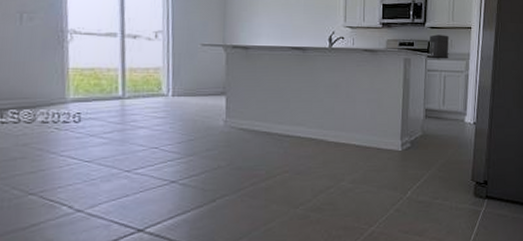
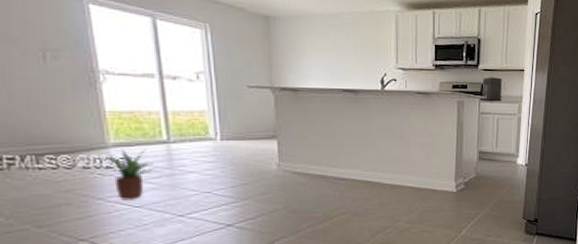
potted plant: none [58,105,112,155] -> present [100,150,160,201]

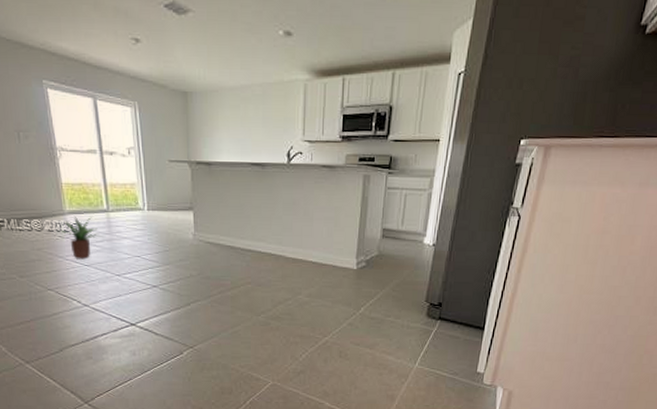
coffee maker: present [481,77,502,102] -> none [388,148,414,176]

